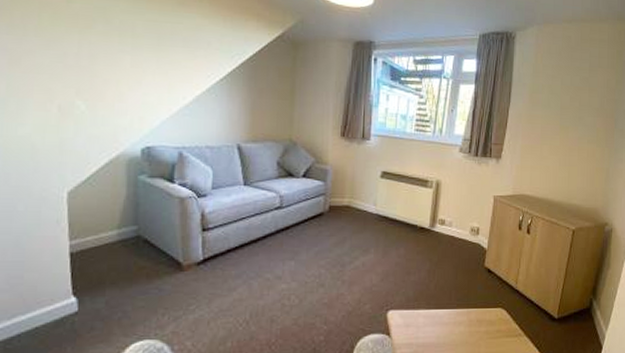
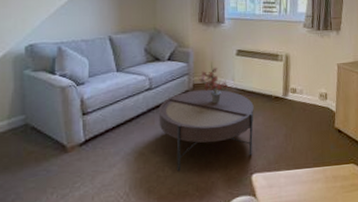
coffee table: none [287,213,396,302] -> present [158,89,254,172]
potted plant: none [335,183,375,230] -> present [198,62,234,104]

